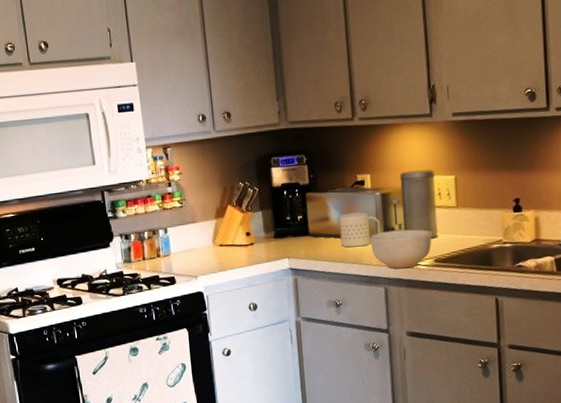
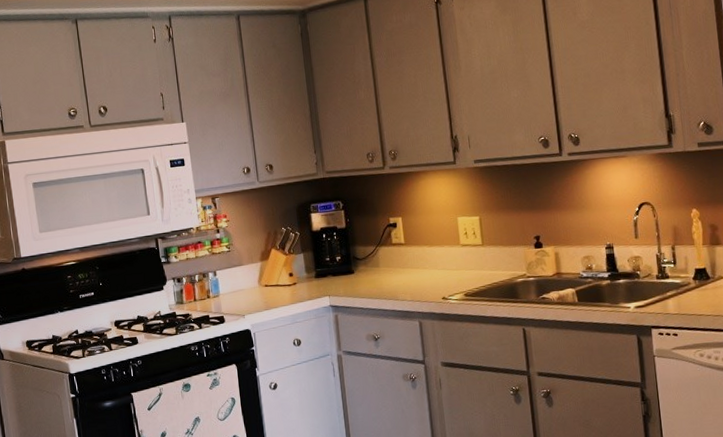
toaster: present [304,186,405,239] -> none [341,227,435,277]
mug: present [339,212,380,248] -> none [374,252,413,285]
bowl: present [369,229,432,269] -> none [403,266,461,304]
canister: present [400,169,438,239] -> none [429,211,467,275]

